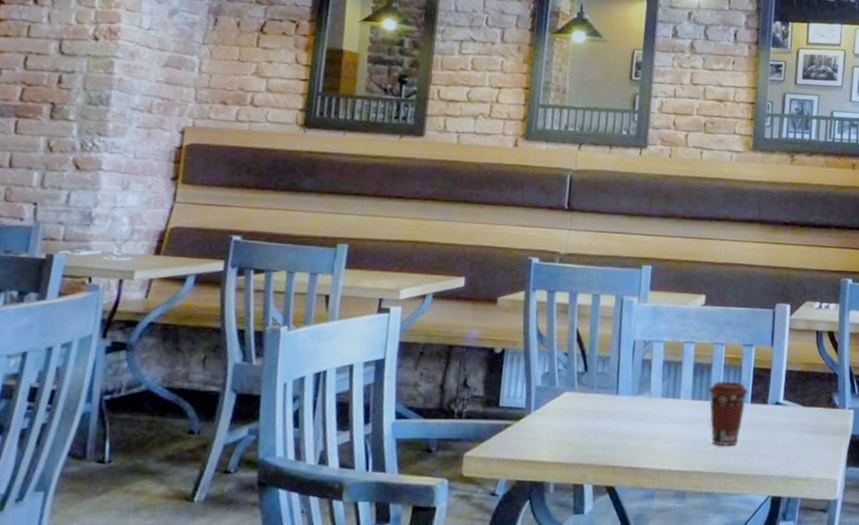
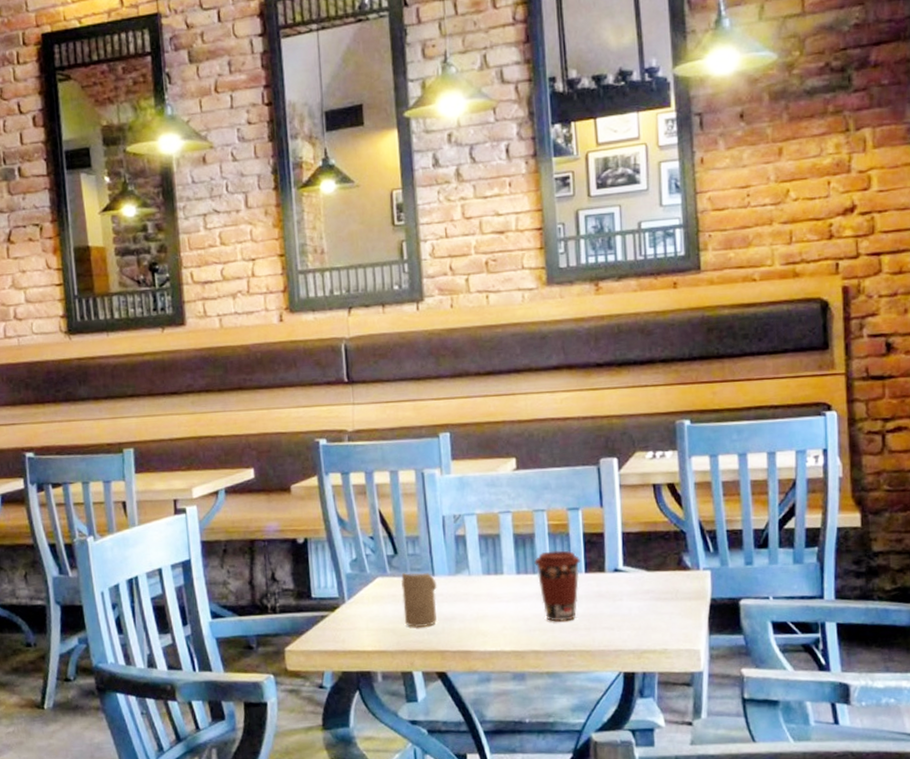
candle: none [584,390,620,443] -> present [401,573,438,628]

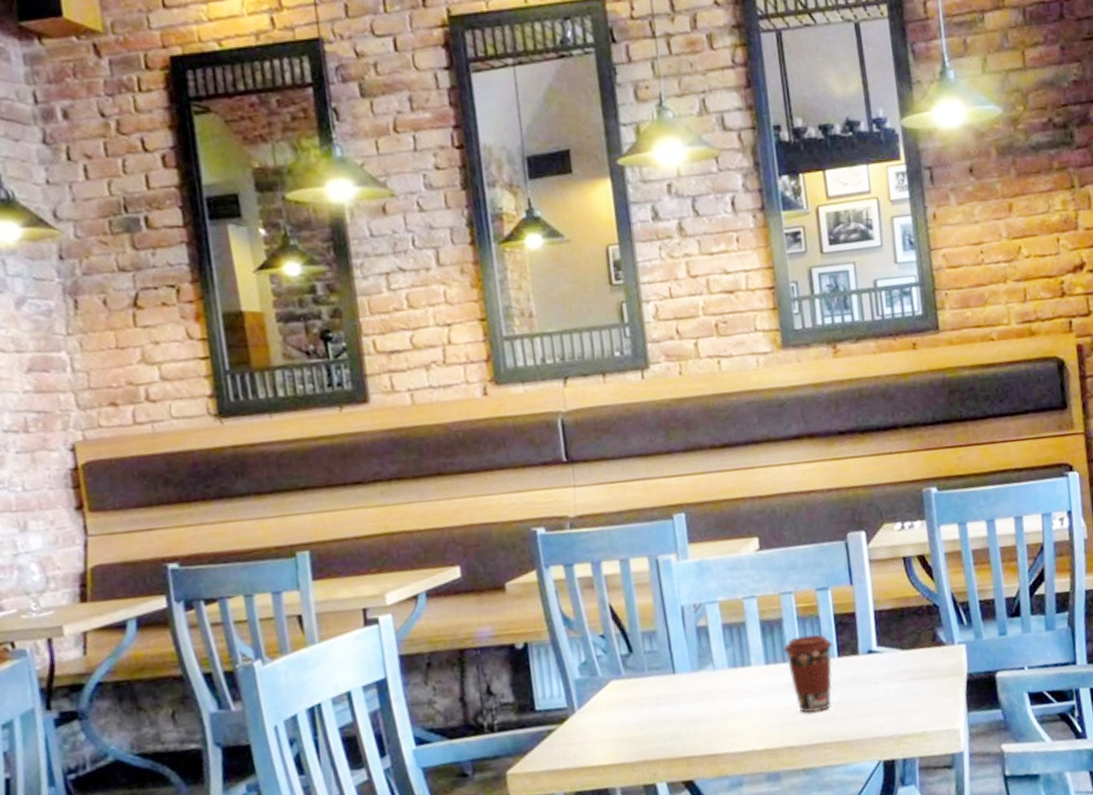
candle: present [401,573,438,628] -> none [638,671,680,734]

